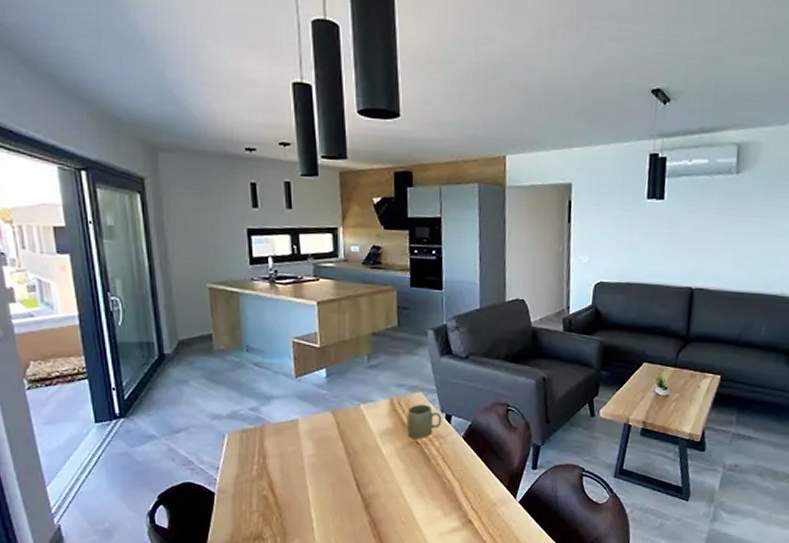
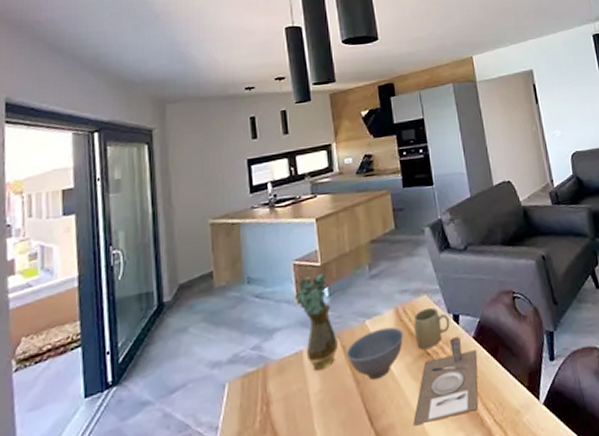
vase: none [293,352,332,438] -> present [295,271,338,371]
bowl: none [340,414,397,456] -> present [347,327,404,380]
place setting: none [397,434,464,498] -> present [413,337,478,426]

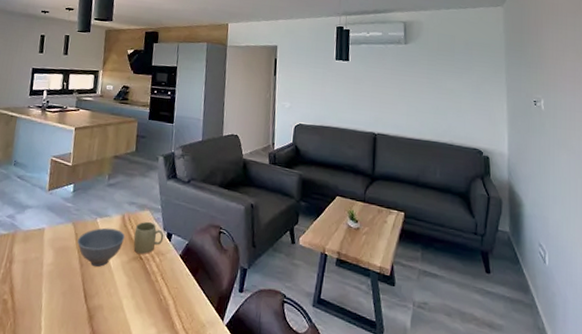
vase: present [295,271,338,371] -> none [47,169,74,248]
place setting: present [413,337,478,426] -> none [118,251,181,314]

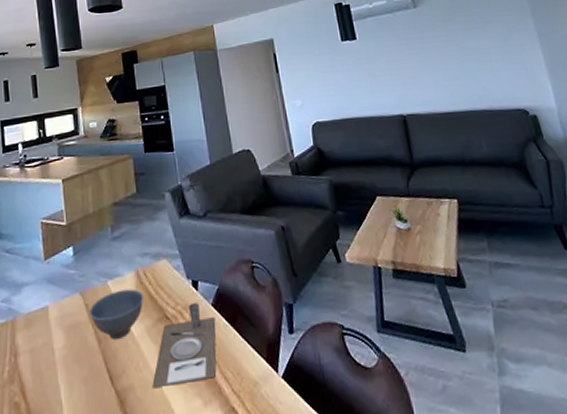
place setting: none [118,251,181,314] -> present [152,303,216,389]
mug: present [133,221,164,255] -> none [153,271,189,314]

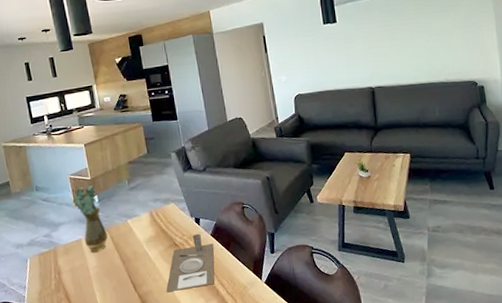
vase: none [42,230,81,326] -> present [72,183,108,253]
bowl: present [90,289,144,340] -> none [114,225,158,261]

